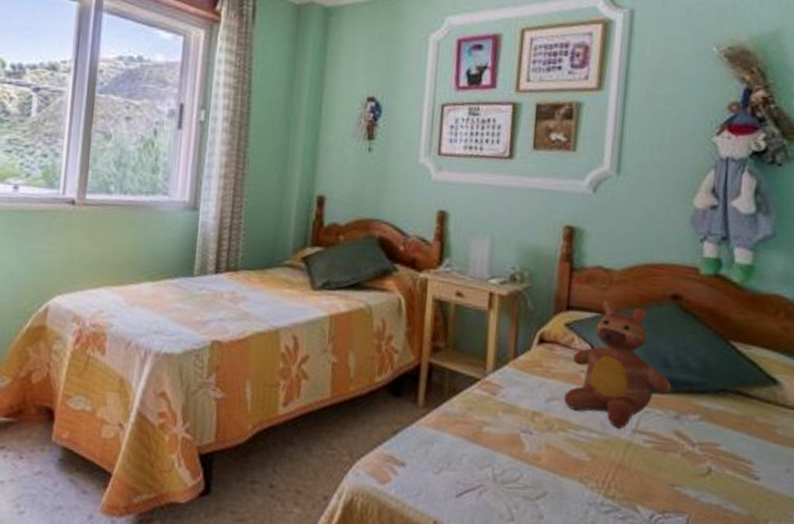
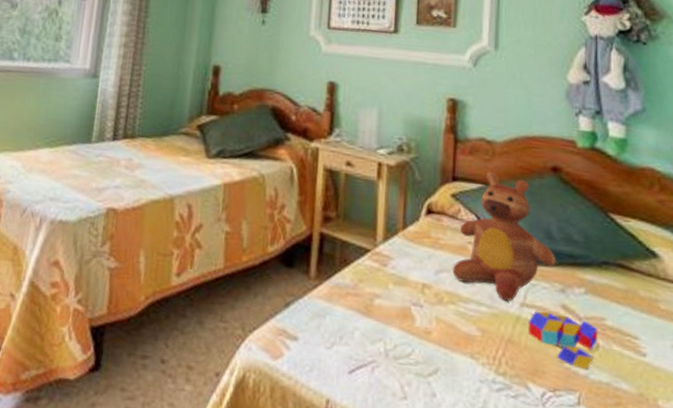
toy blocks: none [639,436,712,493] -> present [528,310,599,370]

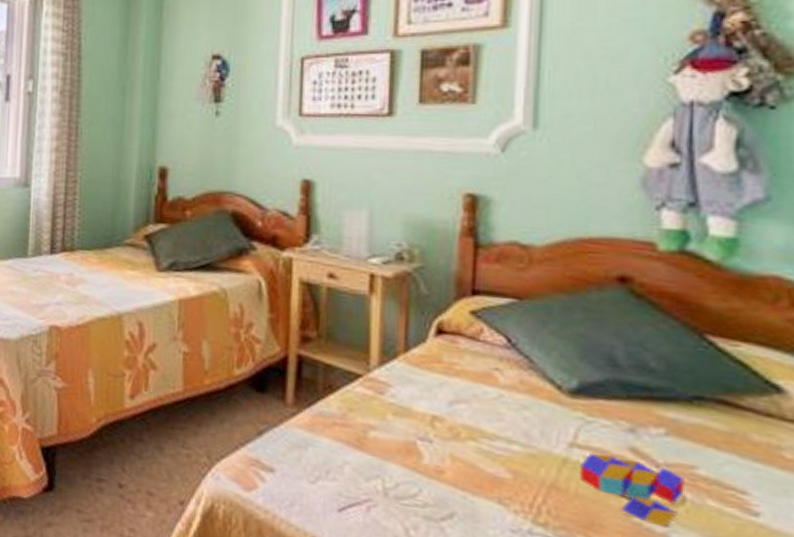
teddy bear: present [453,172,556,301] -> none [473,283,623,440]

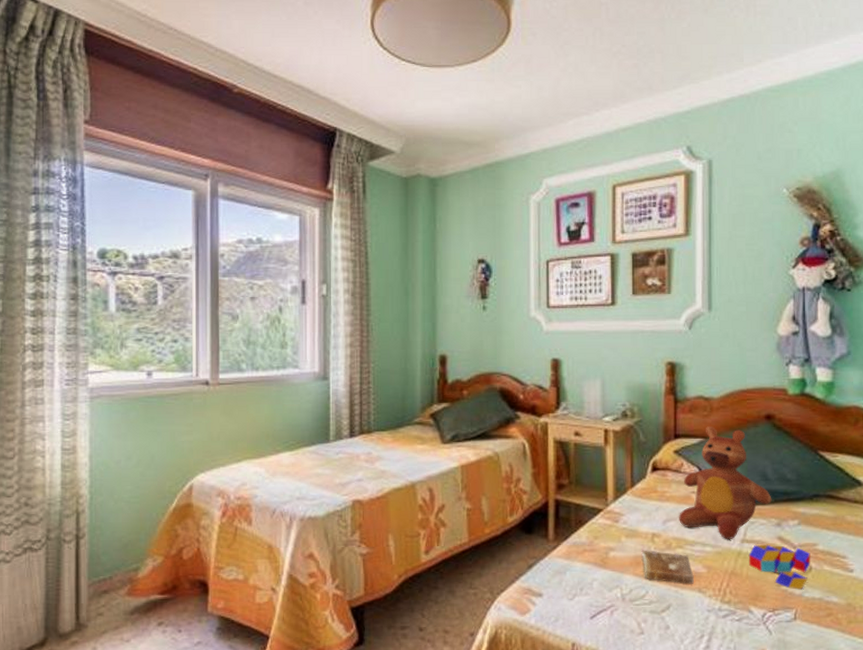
book: none [414,435,492,491] -> present [641,550,694,584]
teddy bear: none [473,283,623,440] -> present [679,426,772,539]

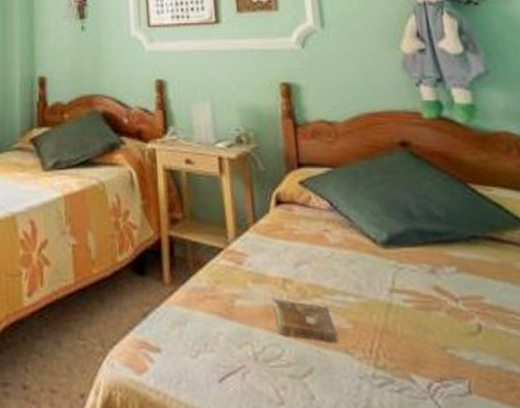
teddy bear: present [679,426,772,539] -> none [312,154,421,288]
toy blocks: present [748,544,812,590] -> none [400,295,480,355]

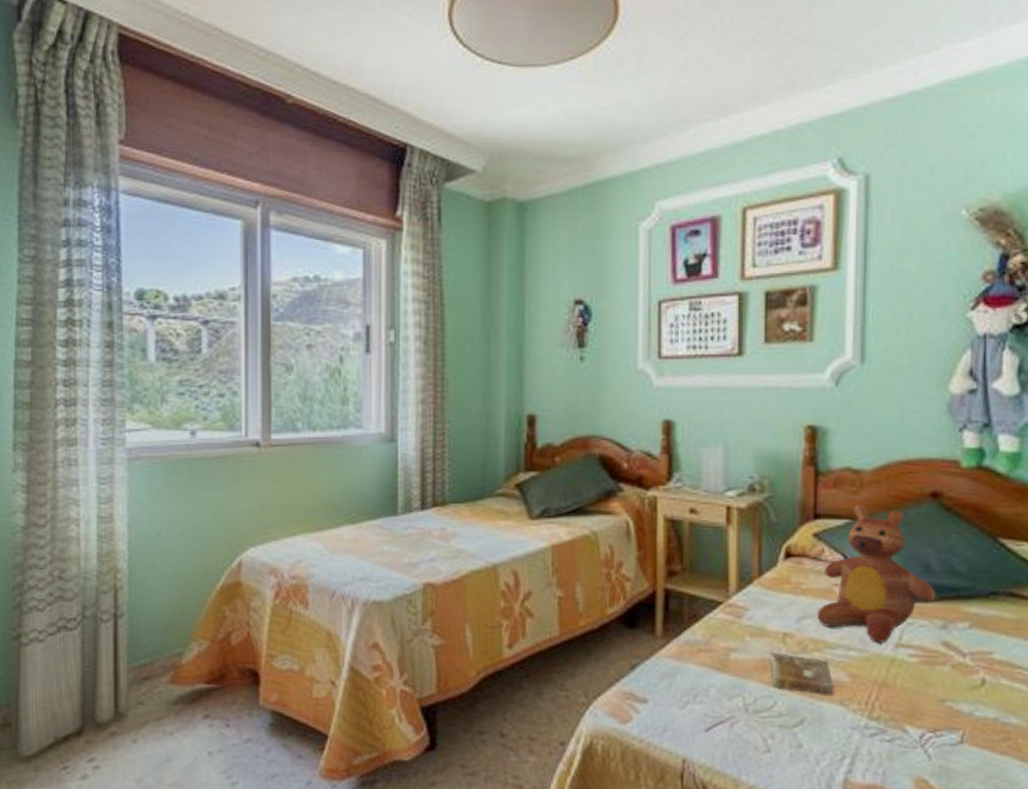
teddy bear: none [312,154,421,288] -> present [817,505,937,643]

